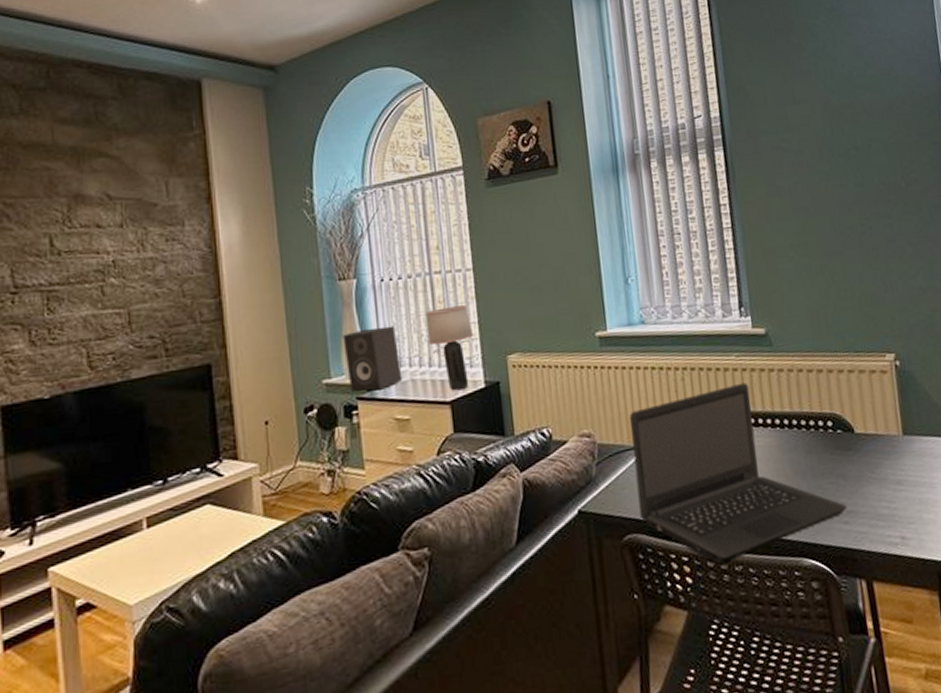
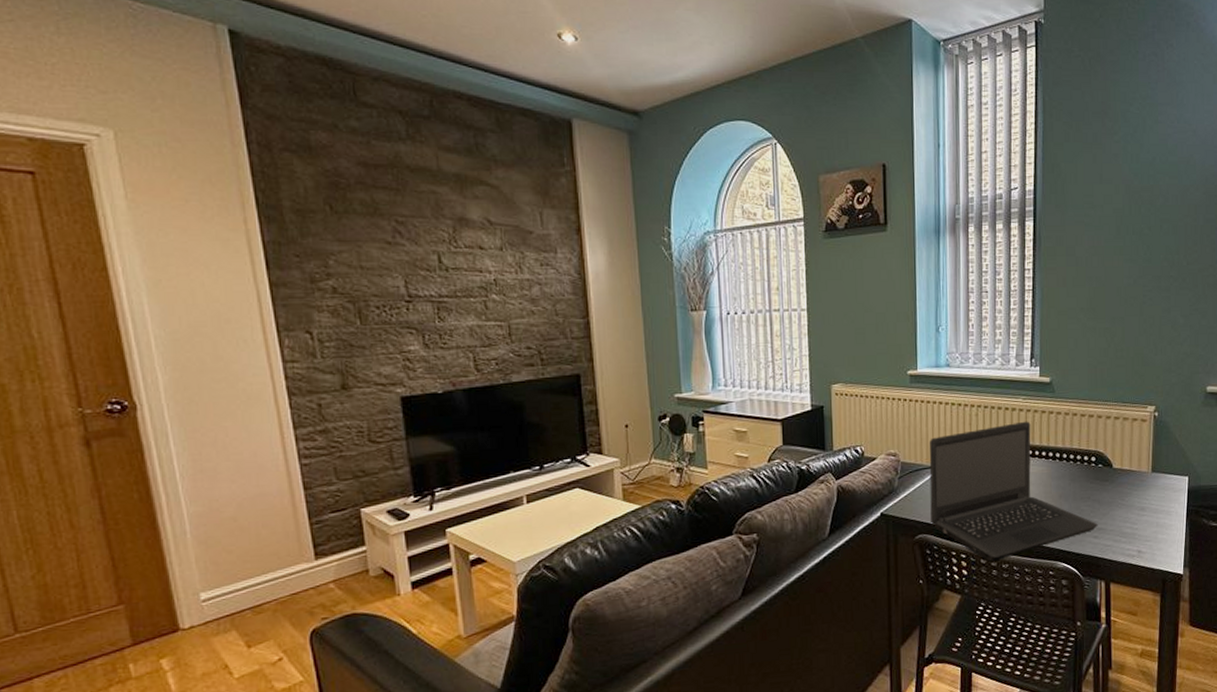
speaker: present [343,326,403,393] -> none [693,353,742,407]
table lamp: present [425,305,474,392] -> none [764,340,805,411]

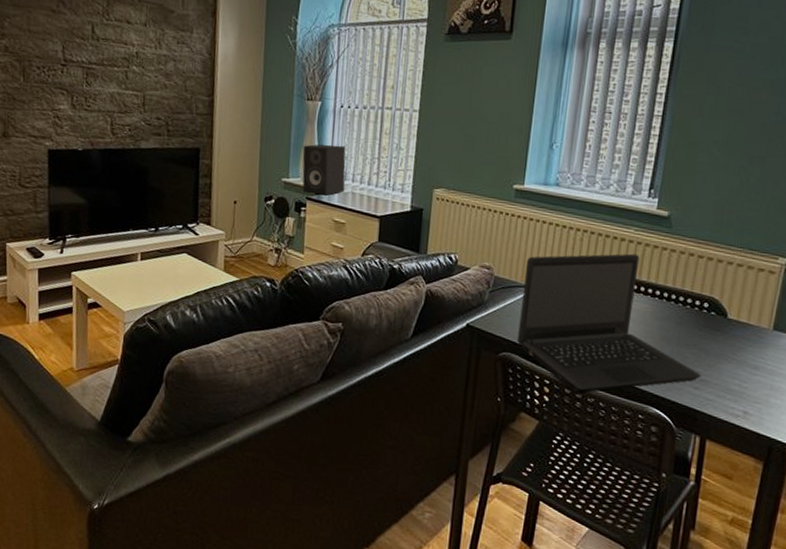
speaker: none [693,353,742,407] -> present [302,143,346,196]

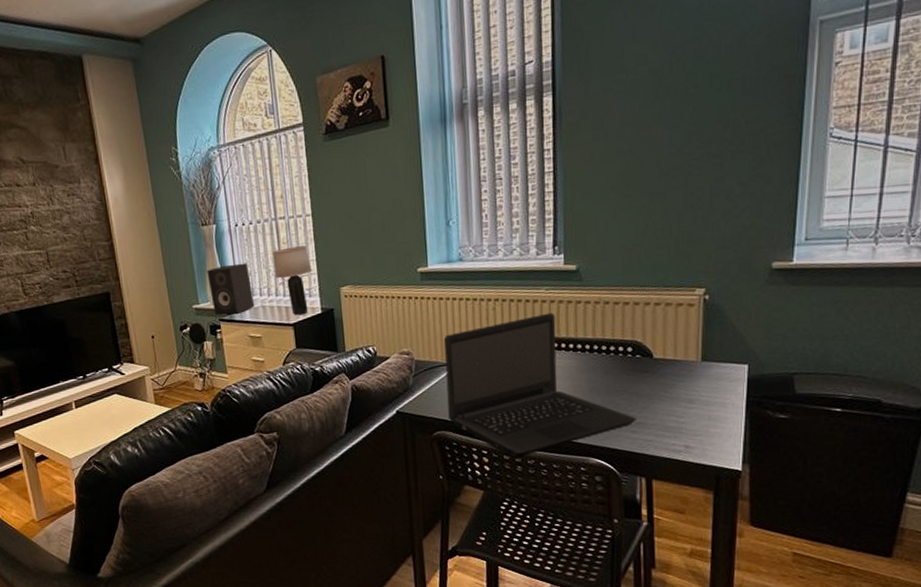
table lamp: none [370,138,410,209] -> present [272,245,313,316]

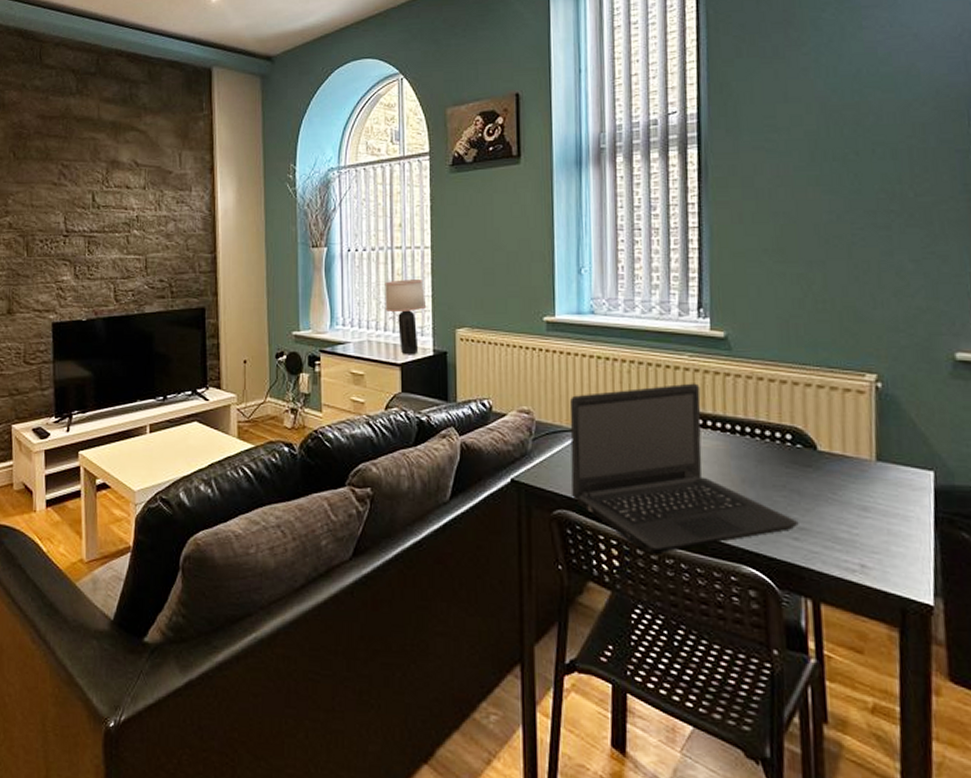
speaker: present [207,263,255,316] -> none [312,291,360,346]

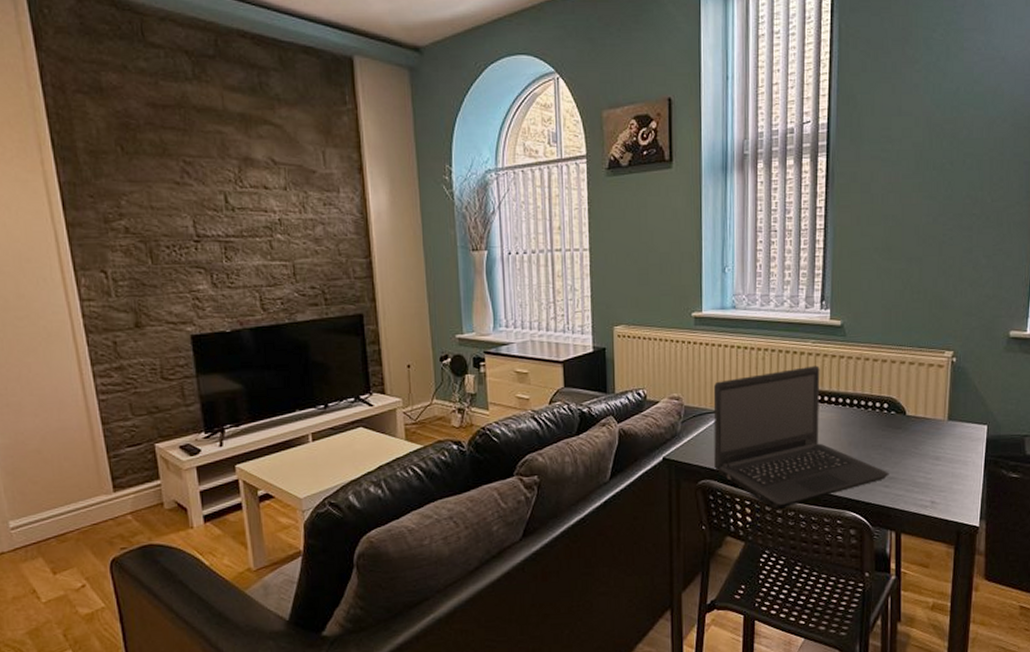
table lamp: present [384,279,427,355] -> none [545,281,586,353]

